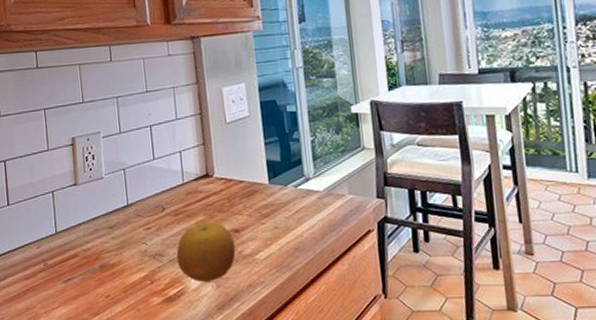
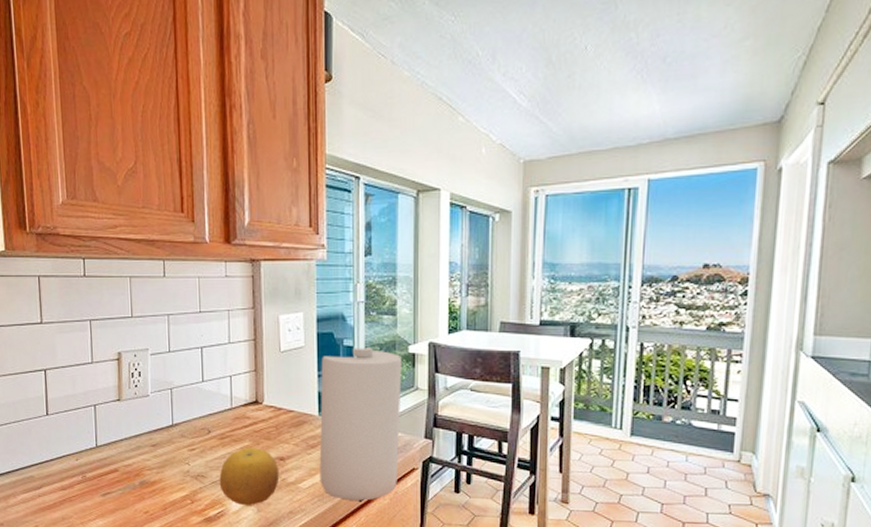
paper towel holder: none [267,110,355,269] -> present [319,346,402,501]

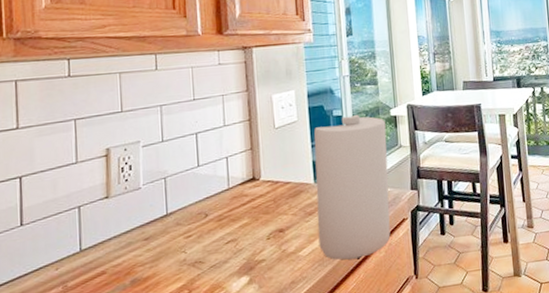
fruit: present [219,447,280,506] -> none [218,223,280,285]

